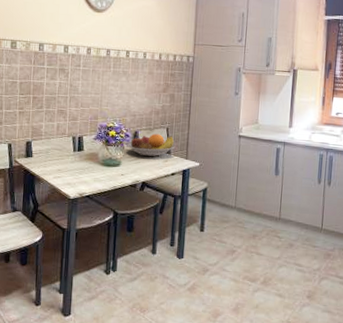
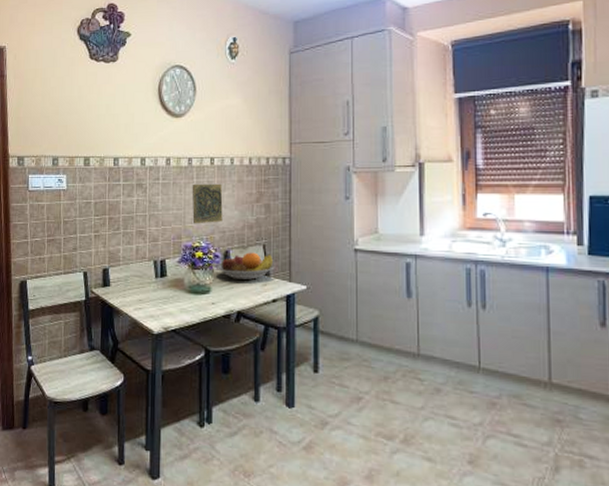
decorative tile: none [108,73,135,108] -> present [192,183,223,224]

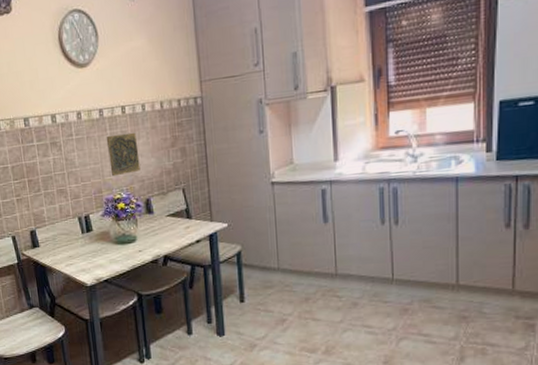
fruit bowl: present [217,252,275,280] -> none [139,197,196,226]

